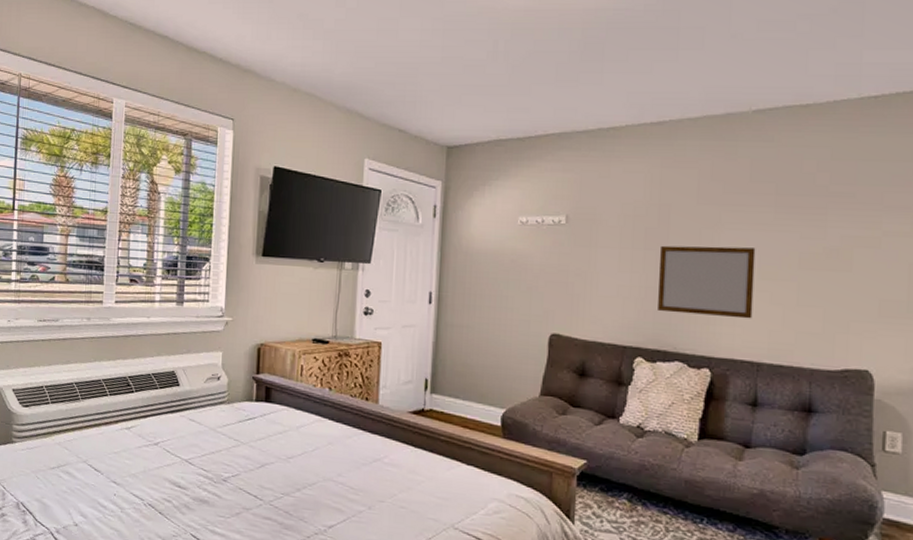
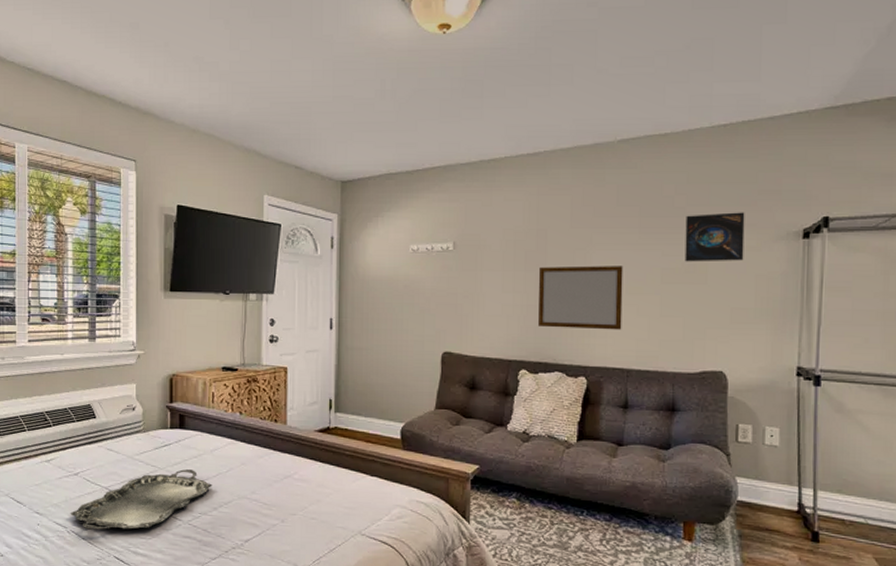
serving tray: none [147,445,297,506] -> present [70,469,212,530]
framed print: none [826,193,898,248] -> present [685,212,745,262]

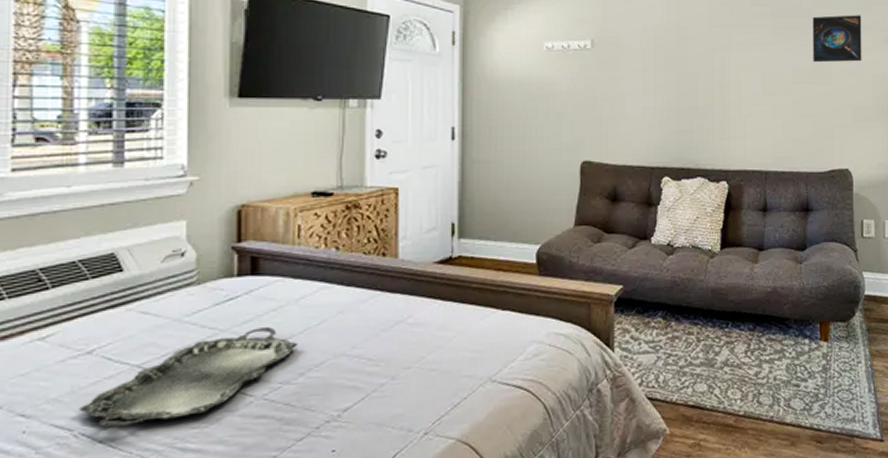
writing board: present [538,266,623,330] -> none [679,66,759,132]

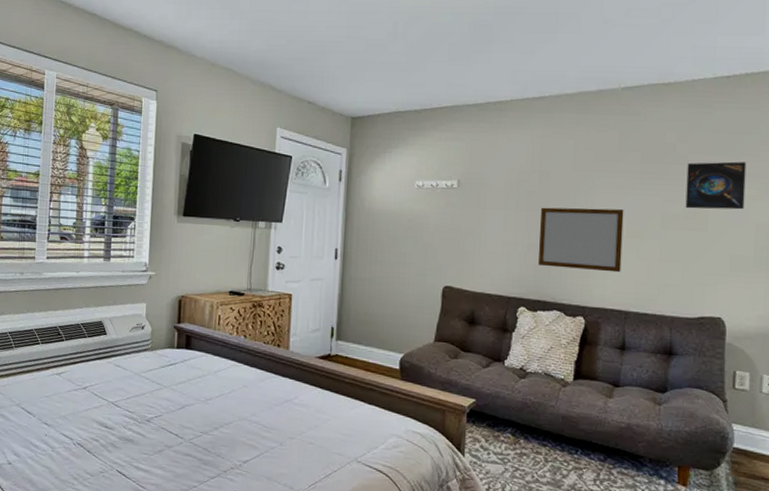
serving tray: present [78,327,298,428] -> none [77,388,215,445]
writing board: none [679,66,759,132] -> present [539,207,624,273]

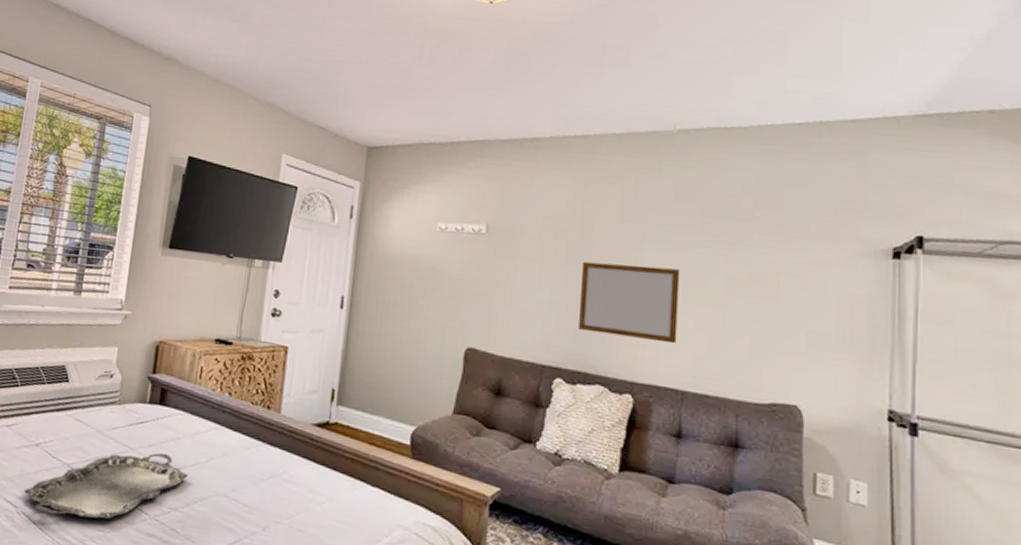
serving tray: none [77,388,215,445] -> present [23,453,188,519]
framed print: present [685,161,747,210] -> none [752,219,824,278]

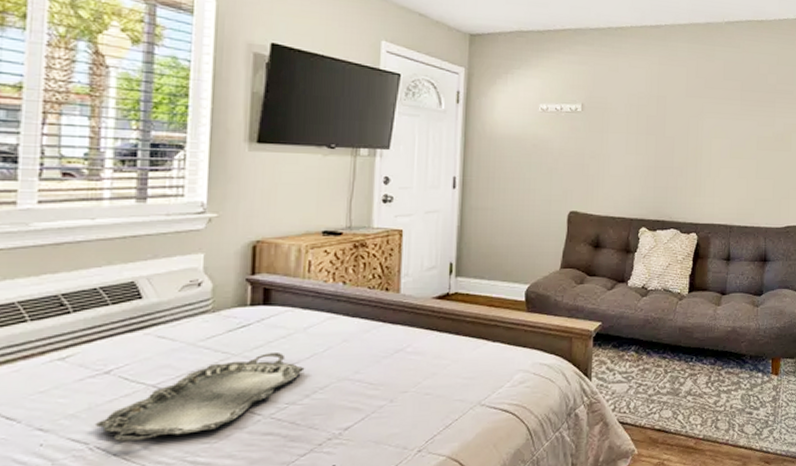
writing board: present [579,261,680,344] -> none [657,131,728,191]

